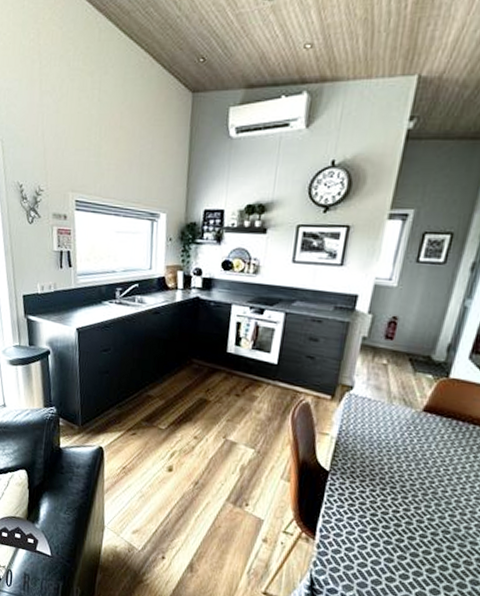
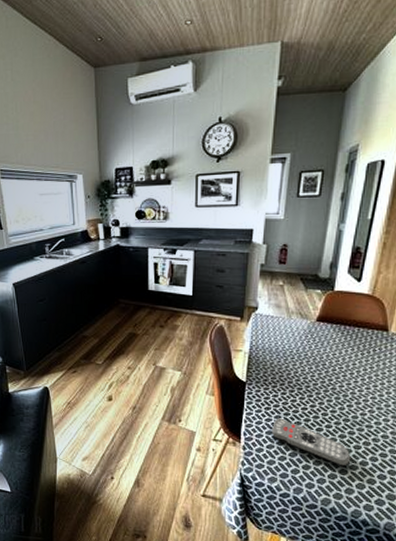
remote control: none [353,517,447,585] -> present [272,418,351,466]

